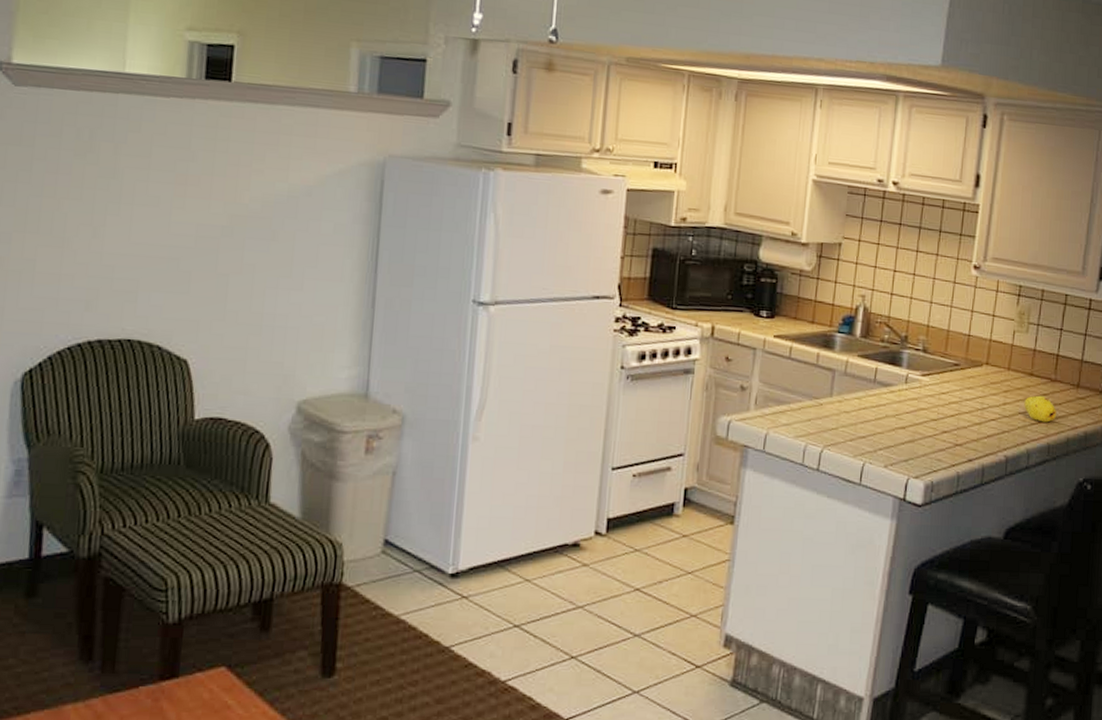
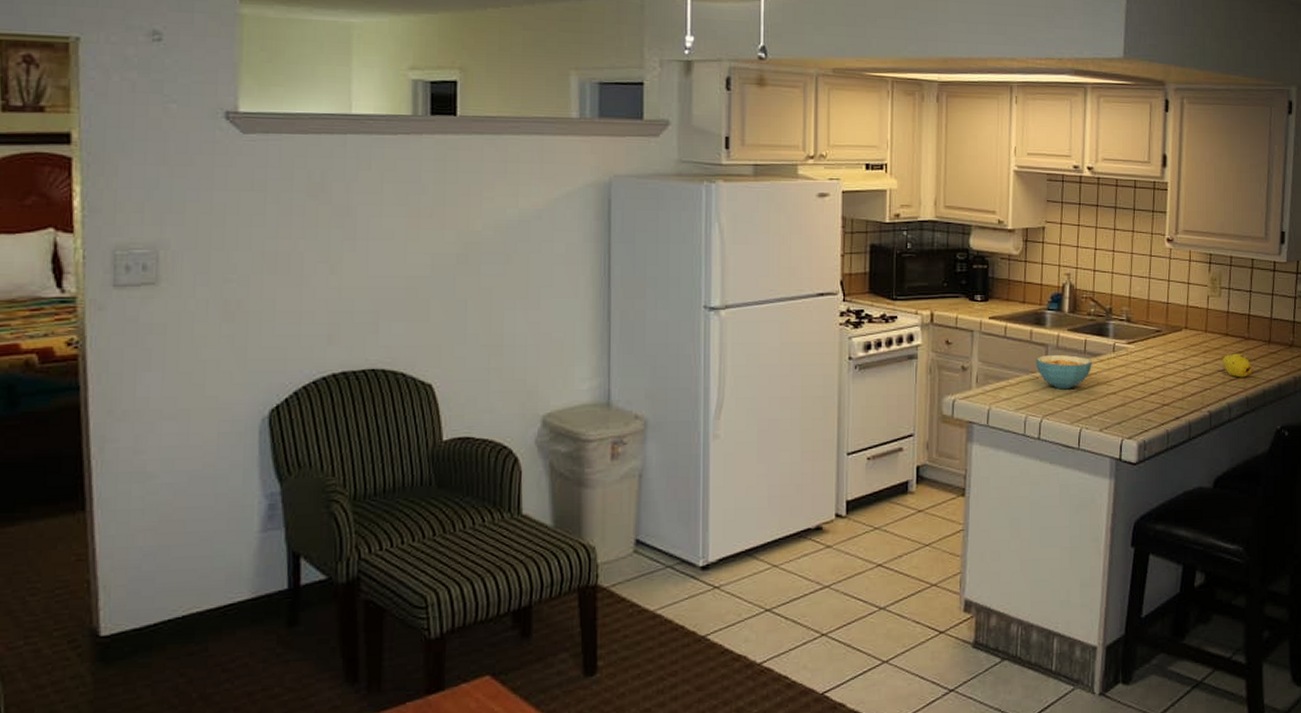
cereal bowl: none [820,381,882,420] -> present [1035,355,1092,390]

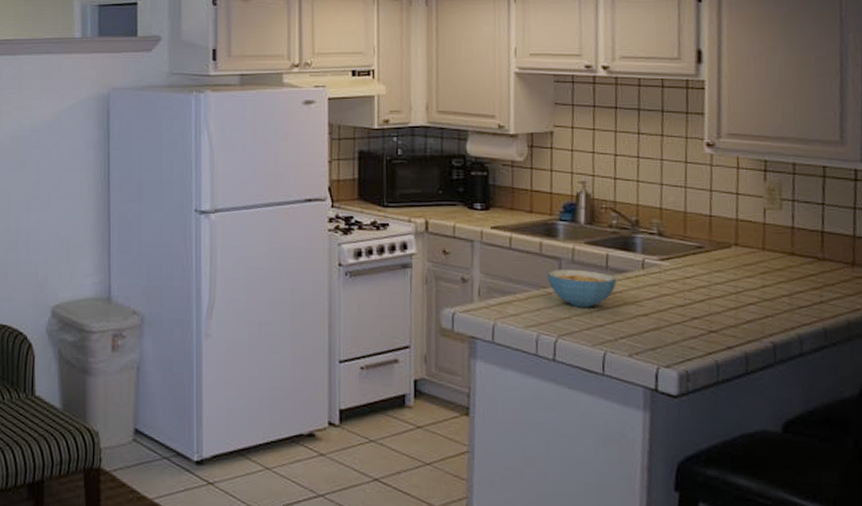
fruit: present [1222,353,1252,378] -> none [787,276,830,305]

